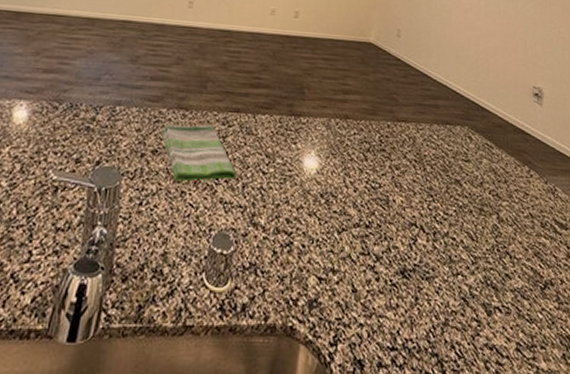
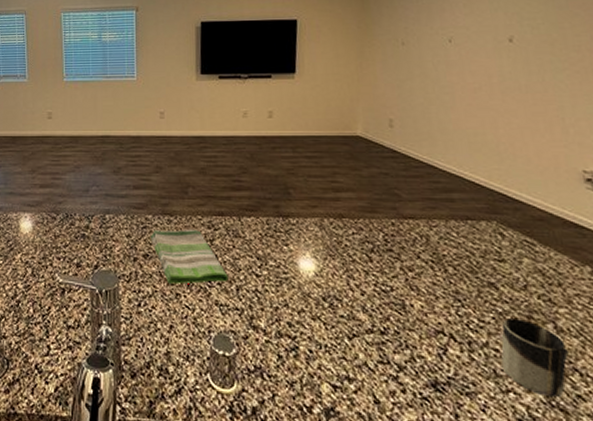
cup: none [455,211,504,278] -> present [500,318,569,398]

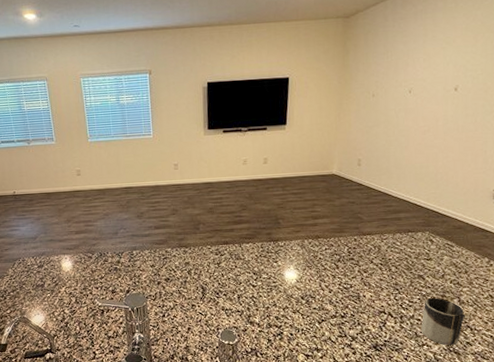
dish towel: present [150,229,228,284] -> none [170,256,232,298]

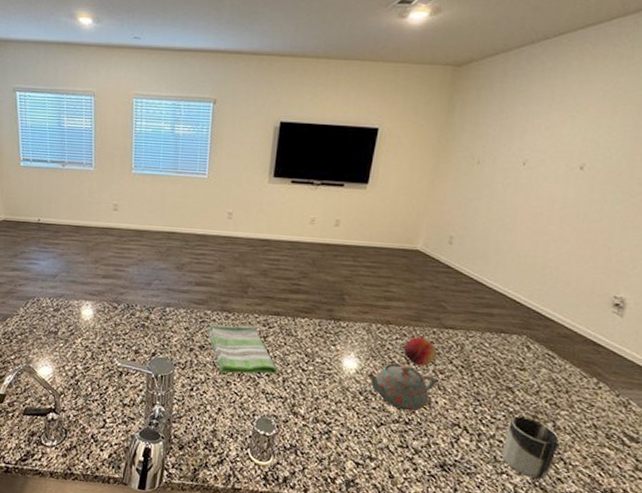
dish towel: none [170,256,232,298] -> present [207,325,277,374]
teapot: none [306,269,362,307] -> present [367,363,437,411]
fruit: none [332,245,359,269] -> present [403,337,437,366]

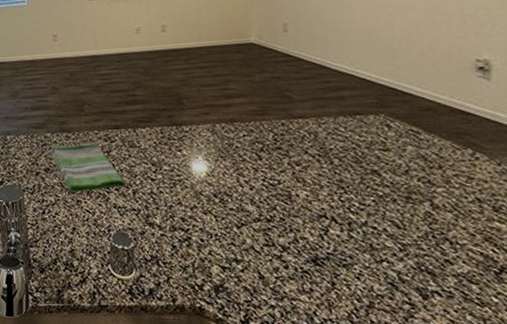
teapot: present [367,363,437,411] -> none [219,161,294,208]
fruit: present [403,337,437,366] -> none [253,131,289,160]
cup: present [501,417,560,480] -> none [377,200,442,264]

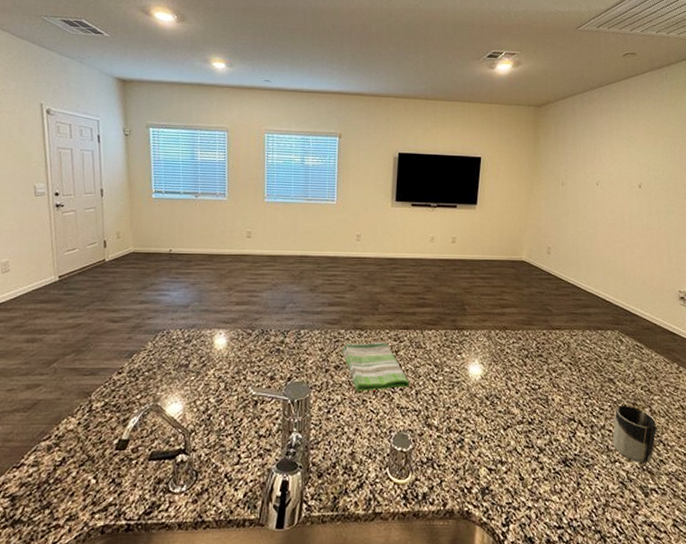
cup: none [377,200,442,264] -> present [612,406,657,464]

